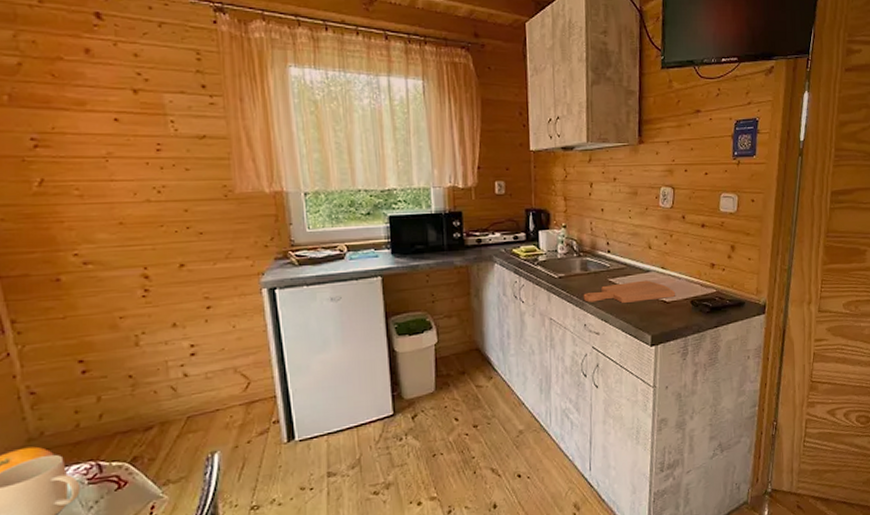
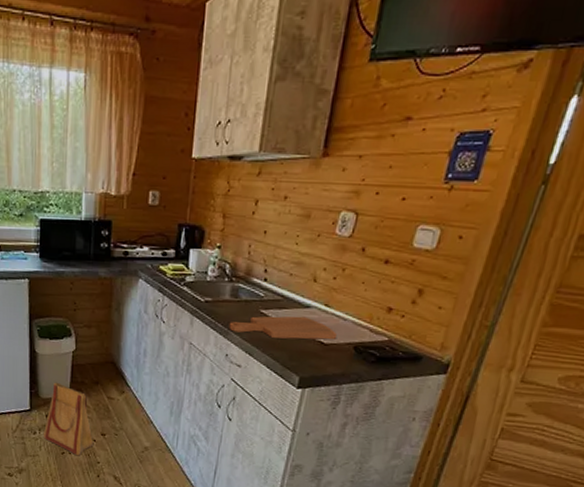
shopping bag: none [410,379,465,455] -> present [43,382,93,456]

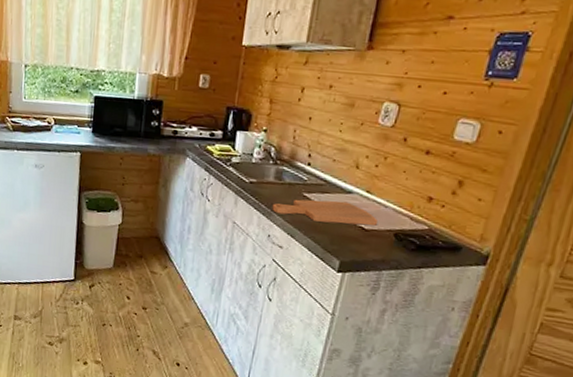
shopping bag: present [43,382,93,456] -> none [85,253,134,329]

